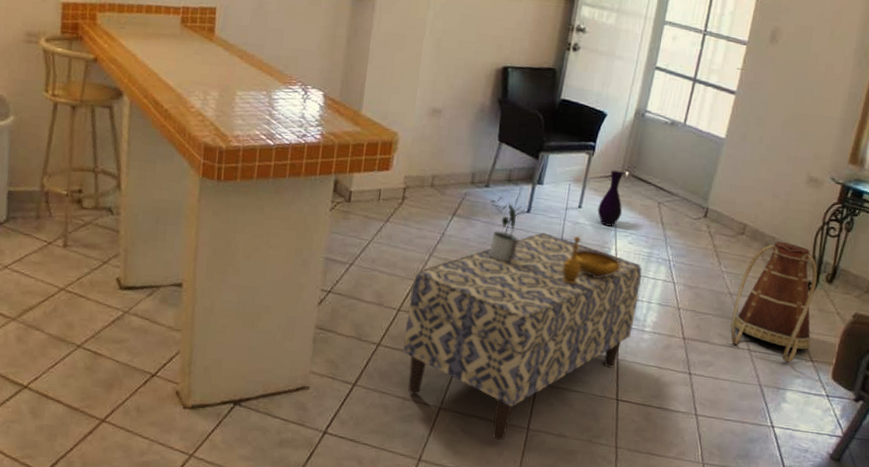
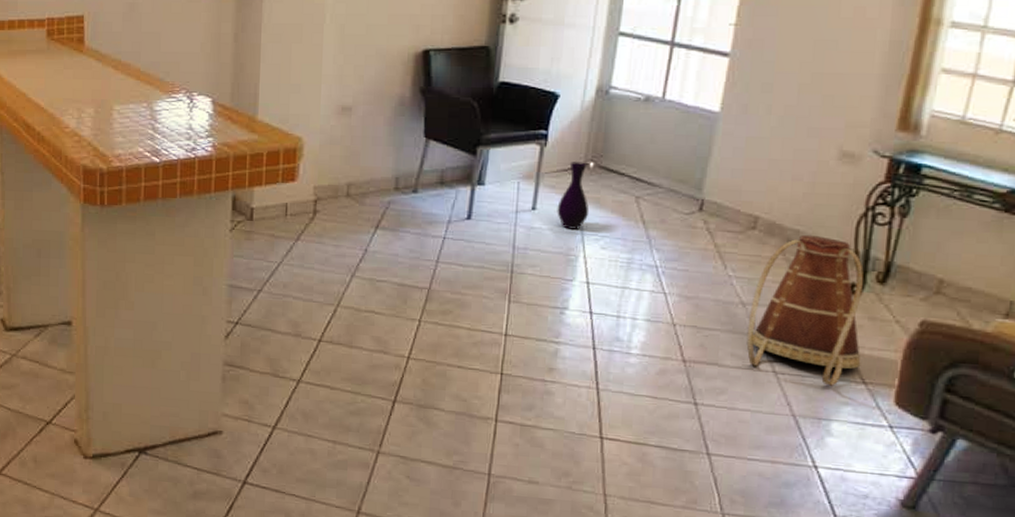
bench: present [402,232,642,441] -> none [328,242,621,489]
potted plant: present [488,197,526,262] -> none [419,203,465,279]
decorative bowl: present [562,236,621,285] -> none [516,243,593,302]

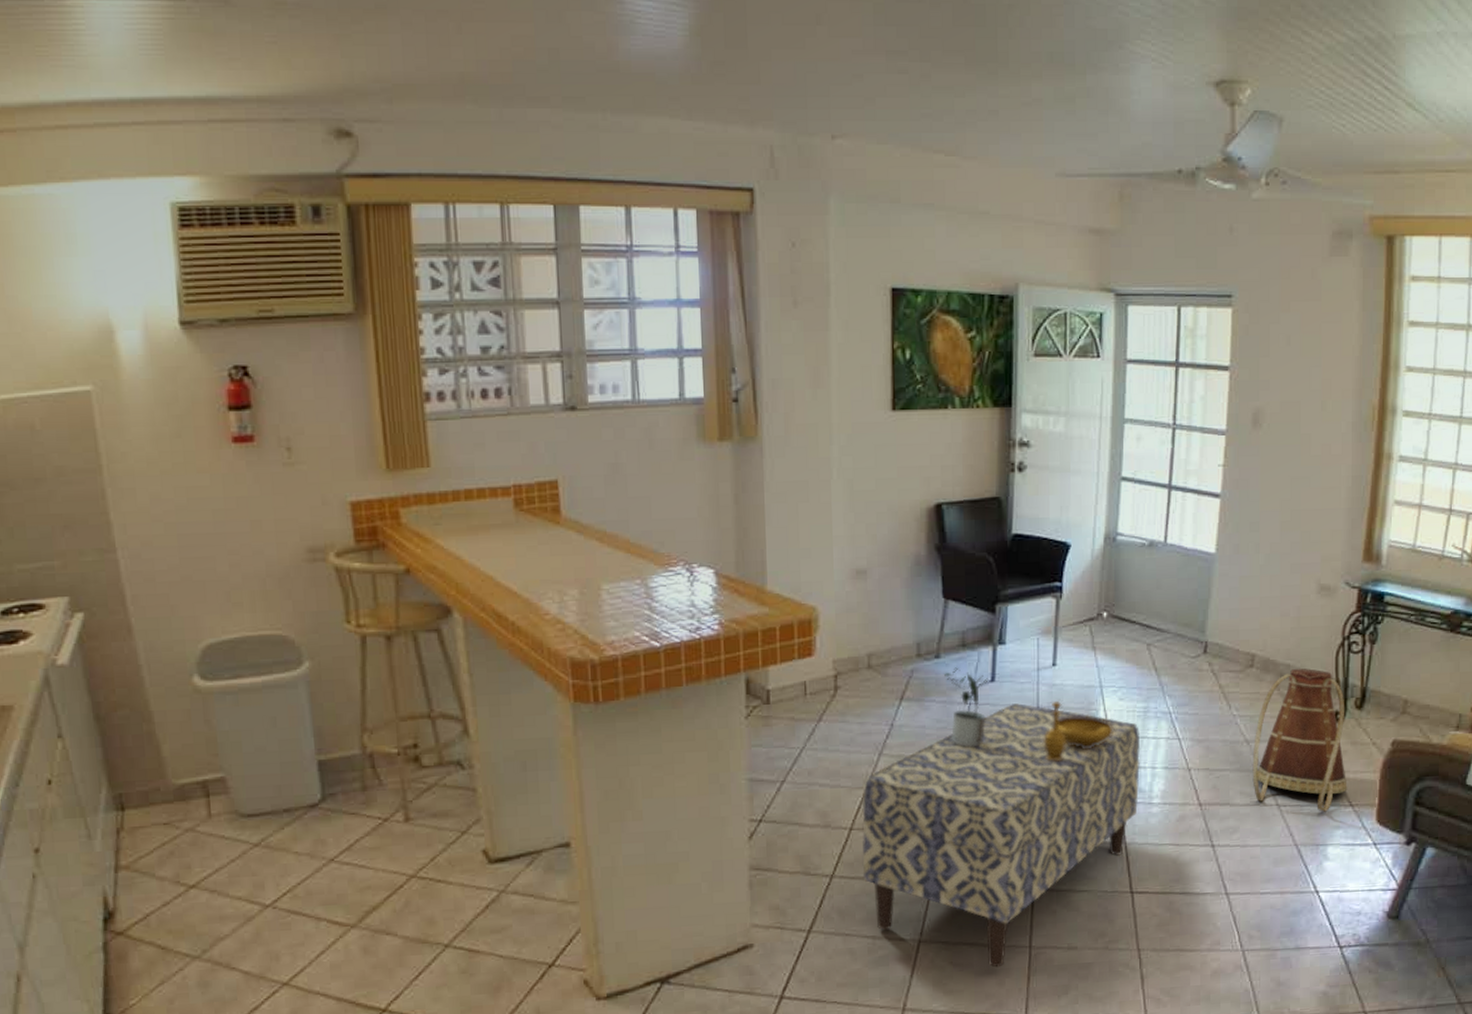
bench: none [328,242,621,489] -> present [862,703,1140,968]
potted plant: none [419,203,465,279] -> present [943,667,989,747]
decorative bowl: none [516,243,593,302] -> present [1043,700,1114,762]
vase: present [557,162,590,230] -> none [1076,612,1106,683]

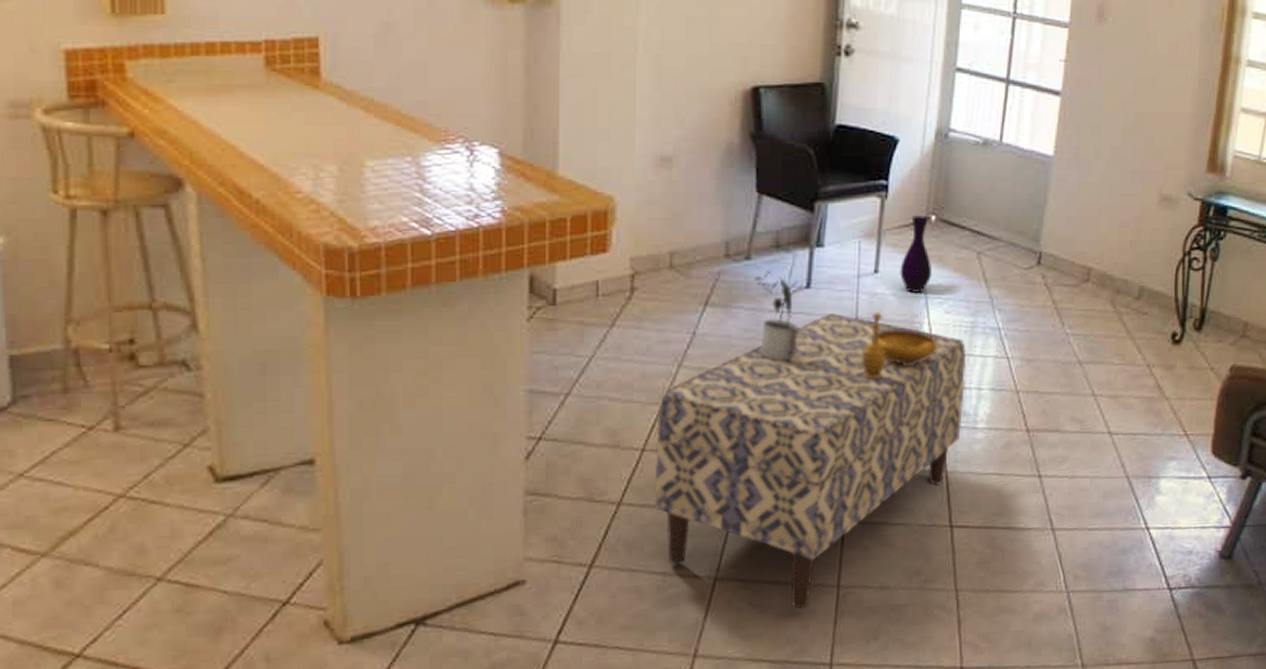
vase: none [1076,612,1106,683] -> present [900,215,933,293]
basket: present [1252,668,1348,812] -> none [1084,285,1183,442]

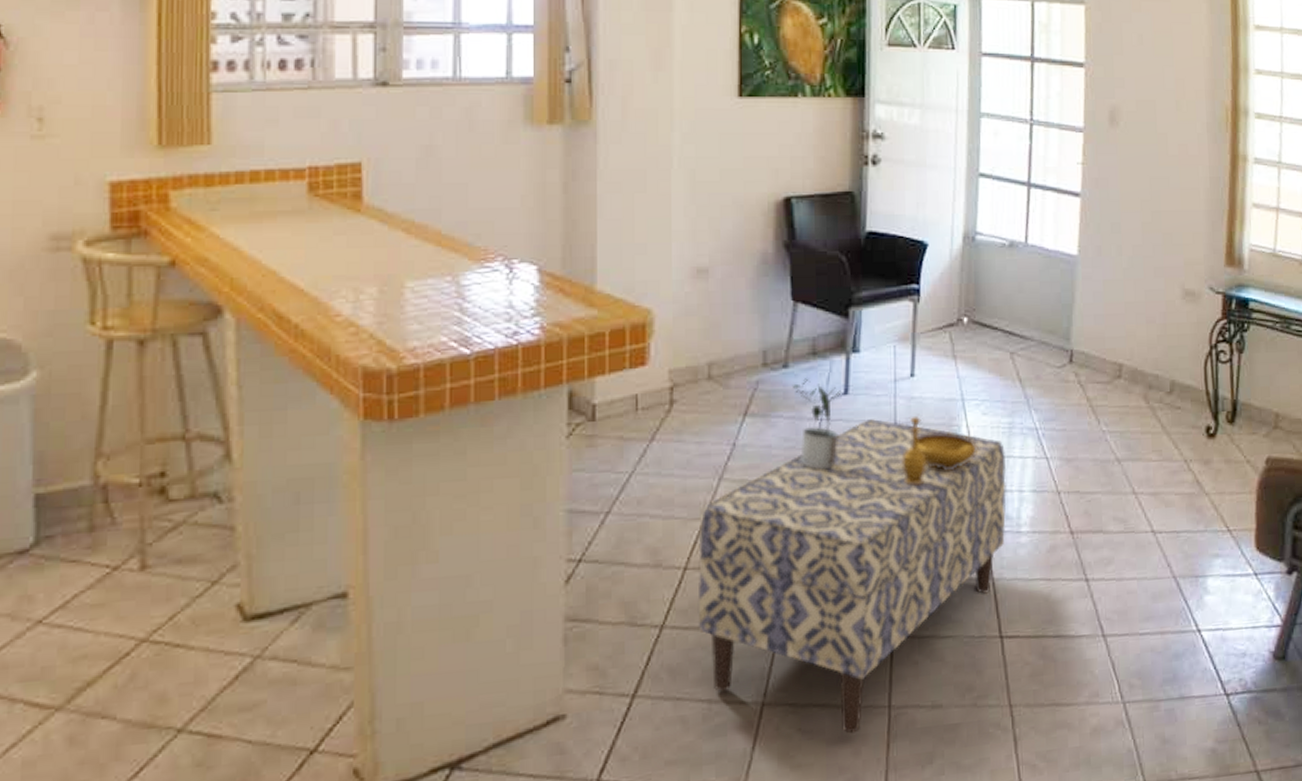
vase: present [900,215,933,293] -> none [935,318,968,396]

